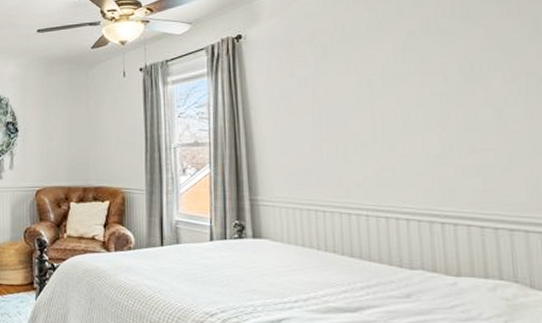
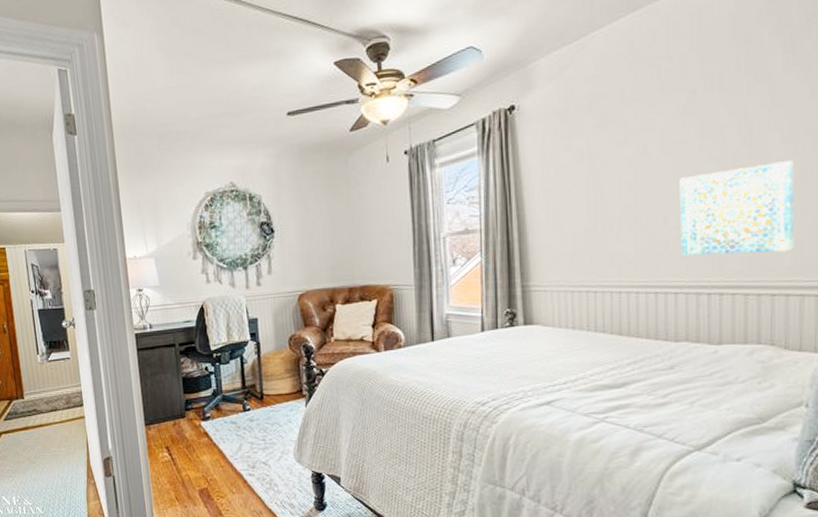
wall art: none [403,100,529,187] -> present [679,160,795,255]

